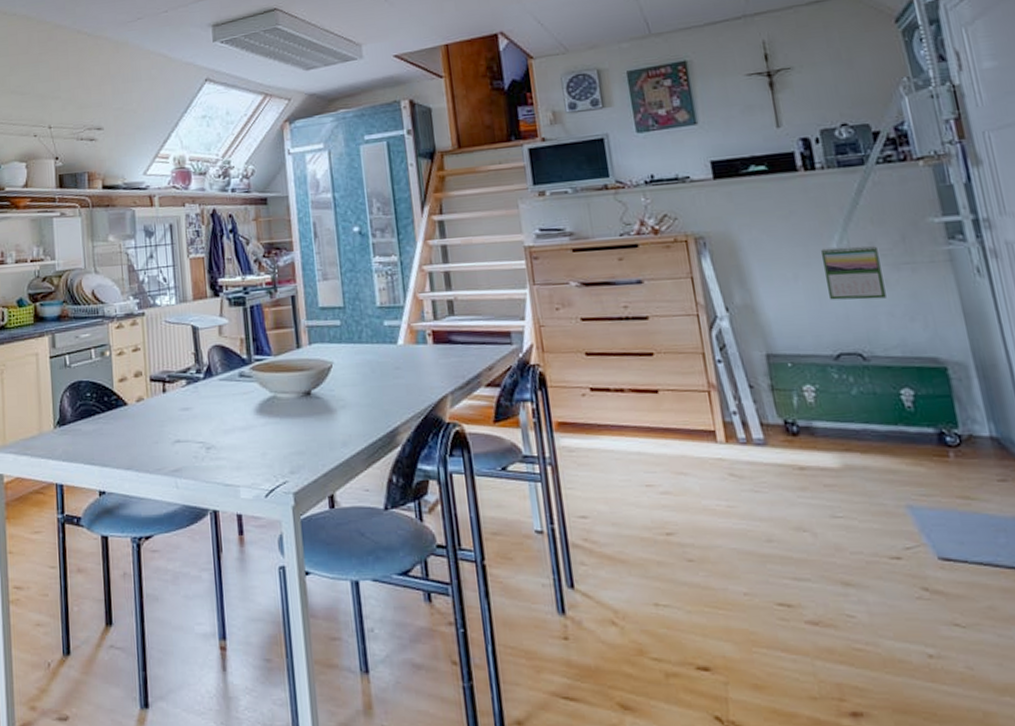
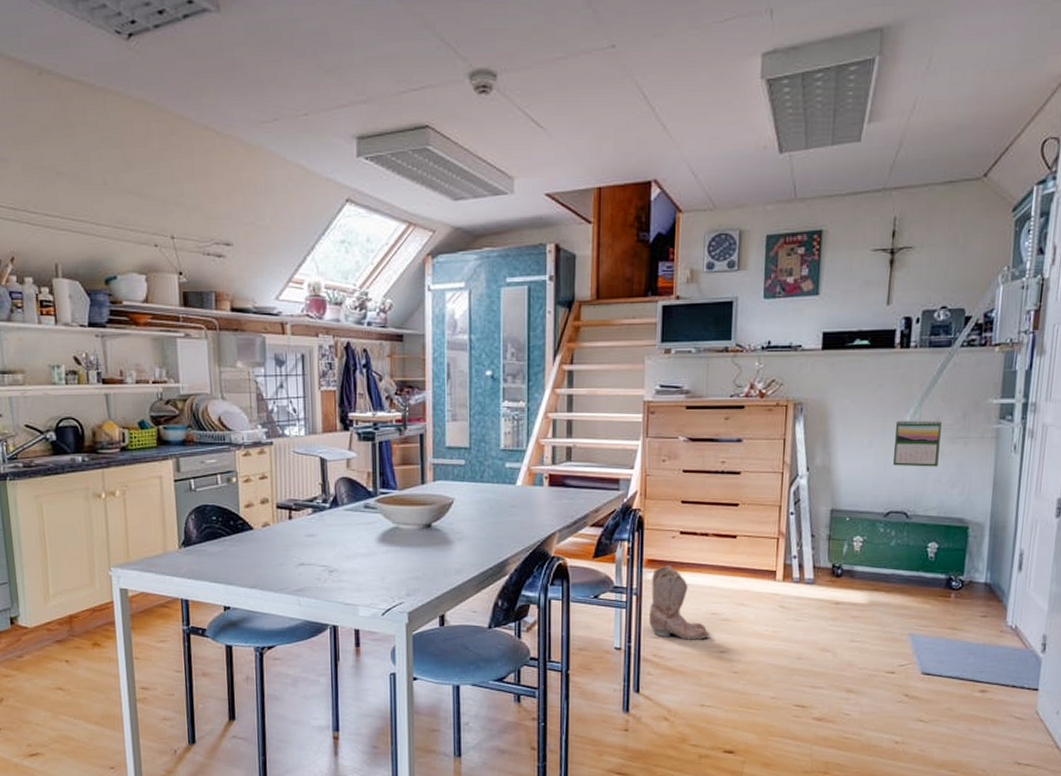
boots: none [565,428,648,520] -> present [649,565,709,640]

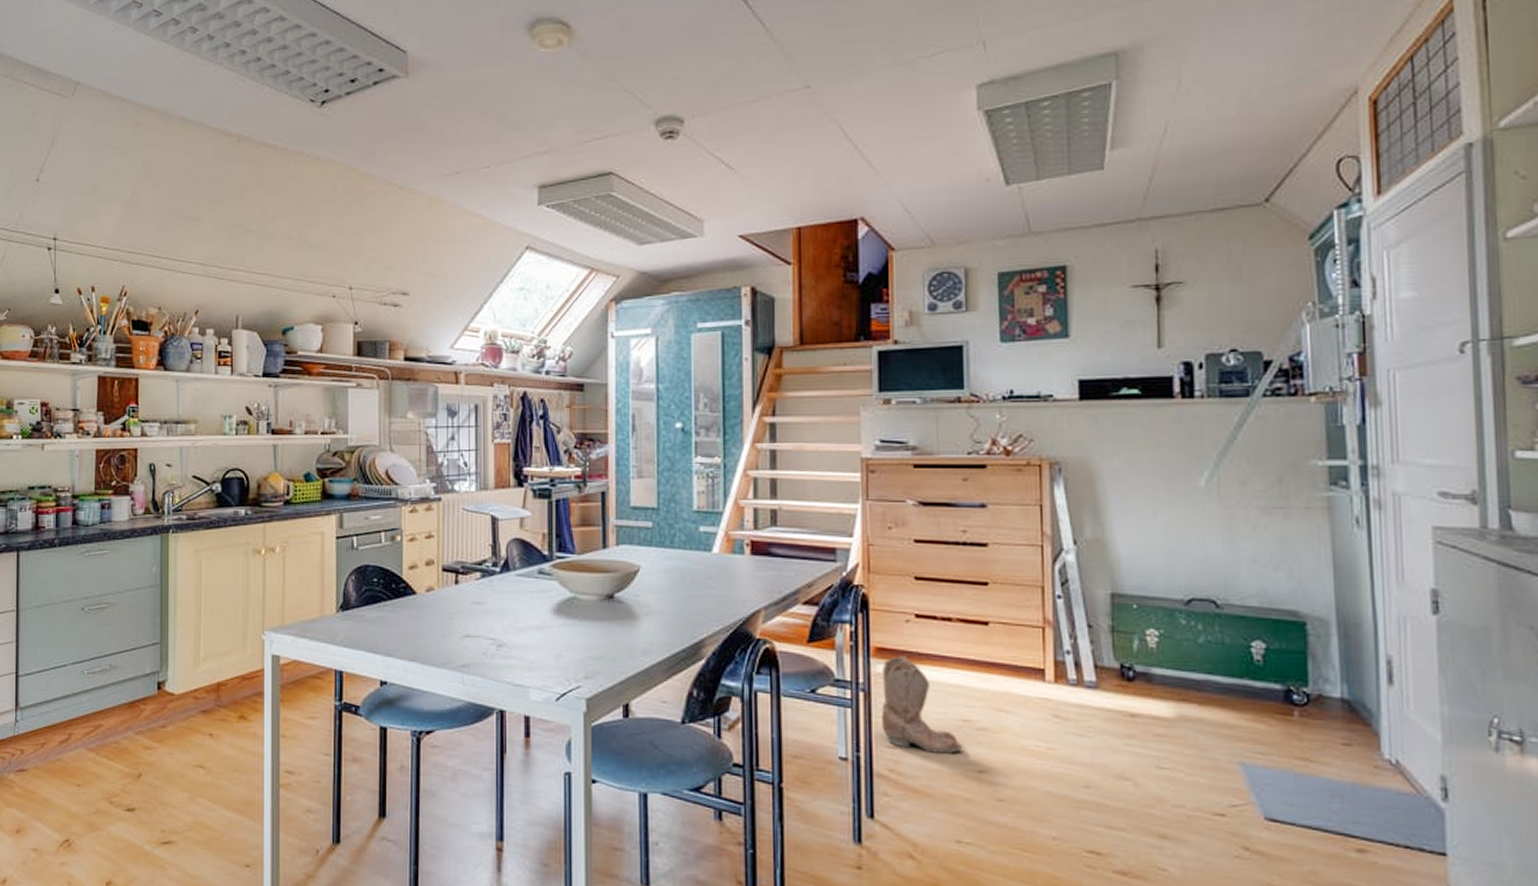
calendar: present [892,420,942,467] -> none [1186,485,1251,544]

